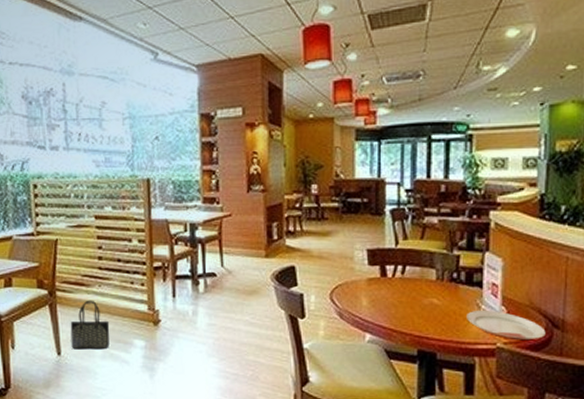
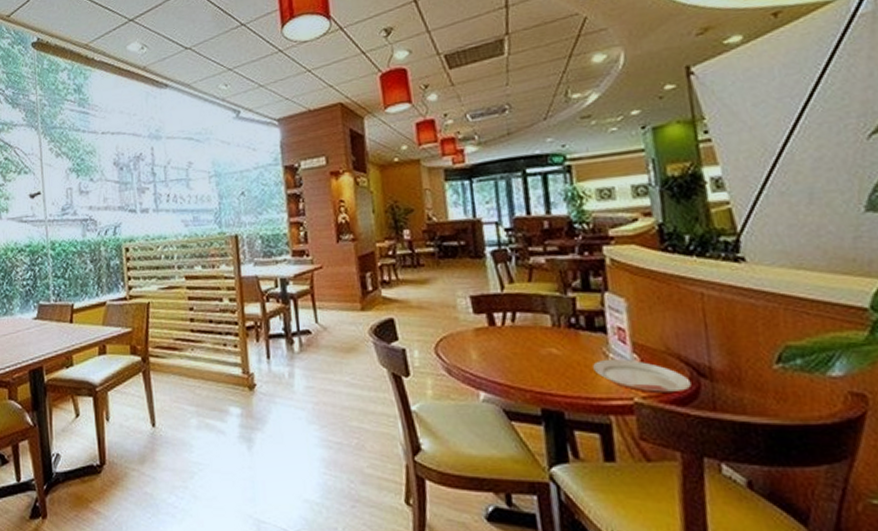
tote bag: present [70,300,110,350] -> none [164,365,204,420]

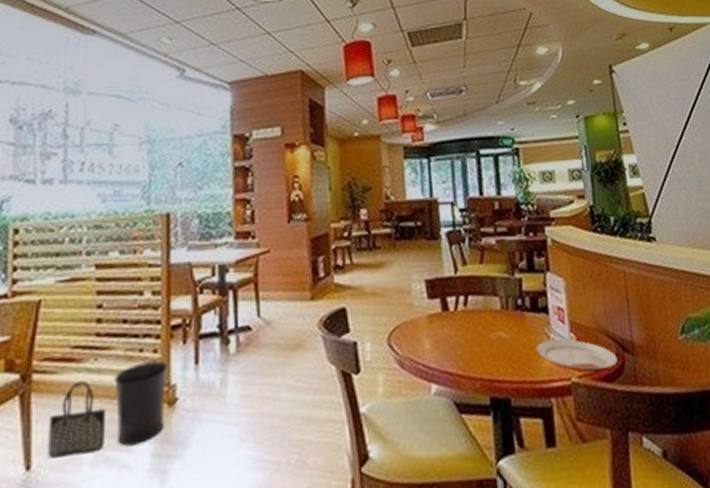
tote bag: none [164,365,204,420] -> present [48,380,107,458]
waste bin: none [207,353,248,417] -> present [114,360,168,446]

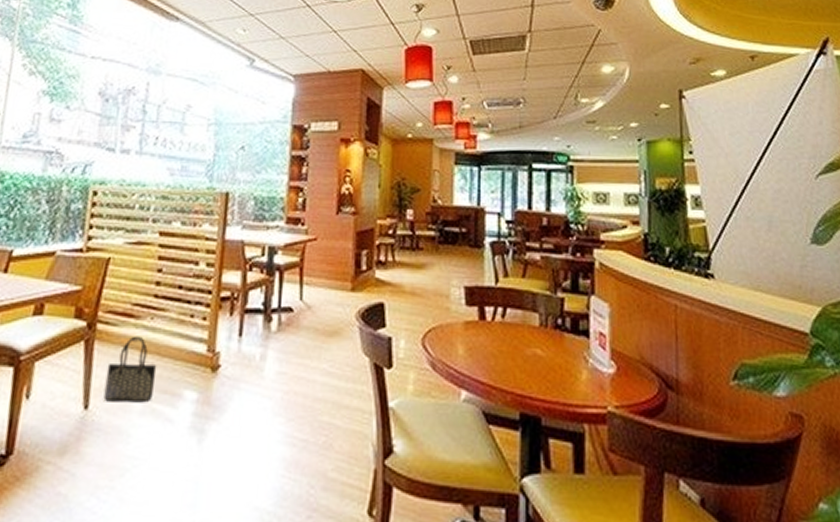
waste bin: present [114,360,168,446] -> none [164,327,215,402]
plate: present [537,339,618,372] -> none [573,365,660,404]

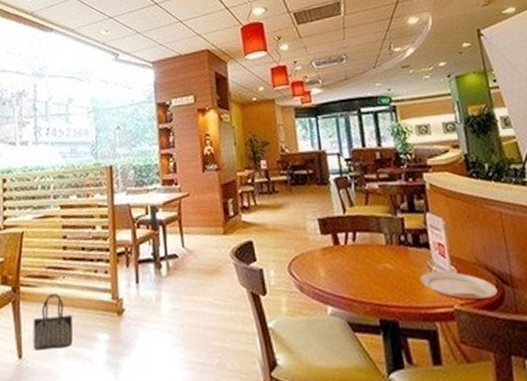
plate: none [573,365,660,404] -> present [420,271,498,301]

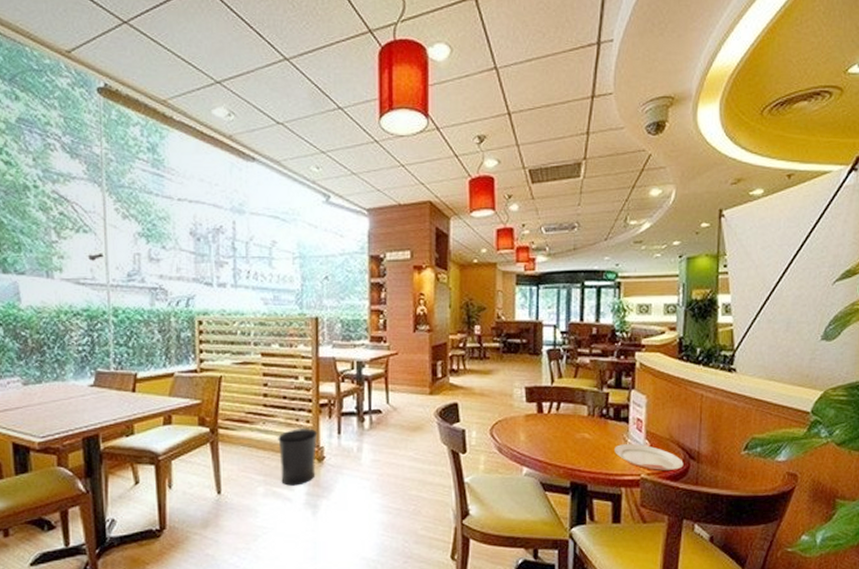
tote bag: present [33,293,73,351] -> none [232,437,273,488]
waste bin: none [77,279,116,344] -> present [278,428,318,486]

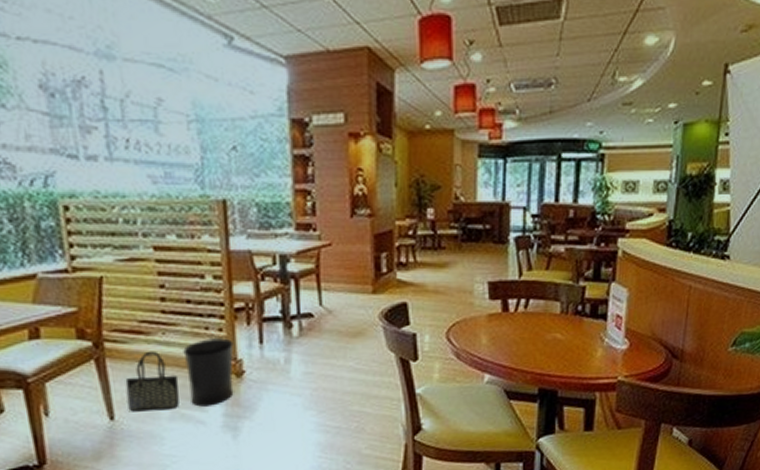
tote bag: none [232,437,273,488] -> present [125,351,179,412]
plate: present [615,444,684,472] -> none [589,343,665,373]

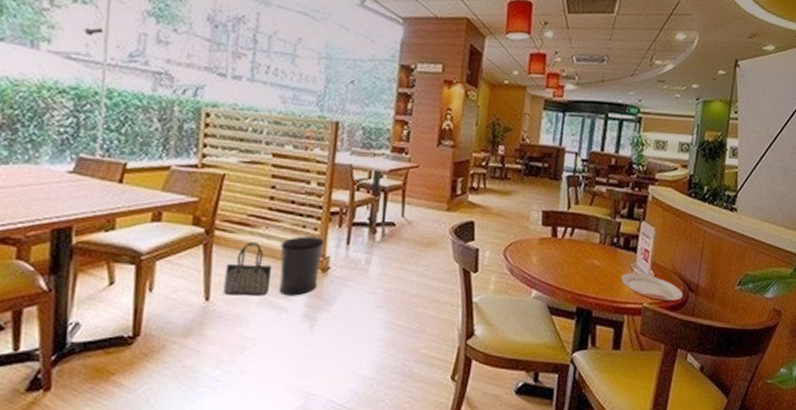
plate: none [589,343,665,373] -> present [621,273,683,302]

